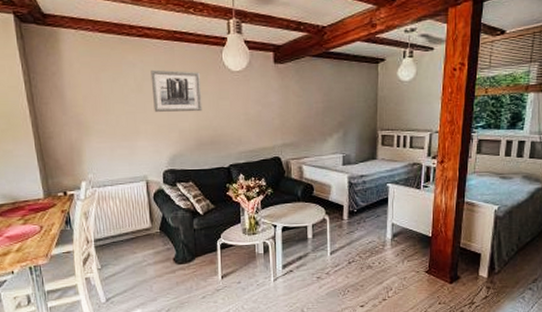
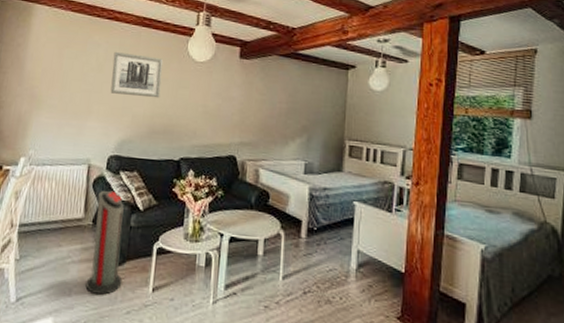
air purifier: none [160,201,195,287] -> present [85,190,124,295]

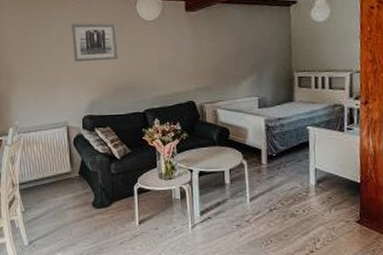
air purifier: present [85,190,124,295] -> none [80,145,113,231]

